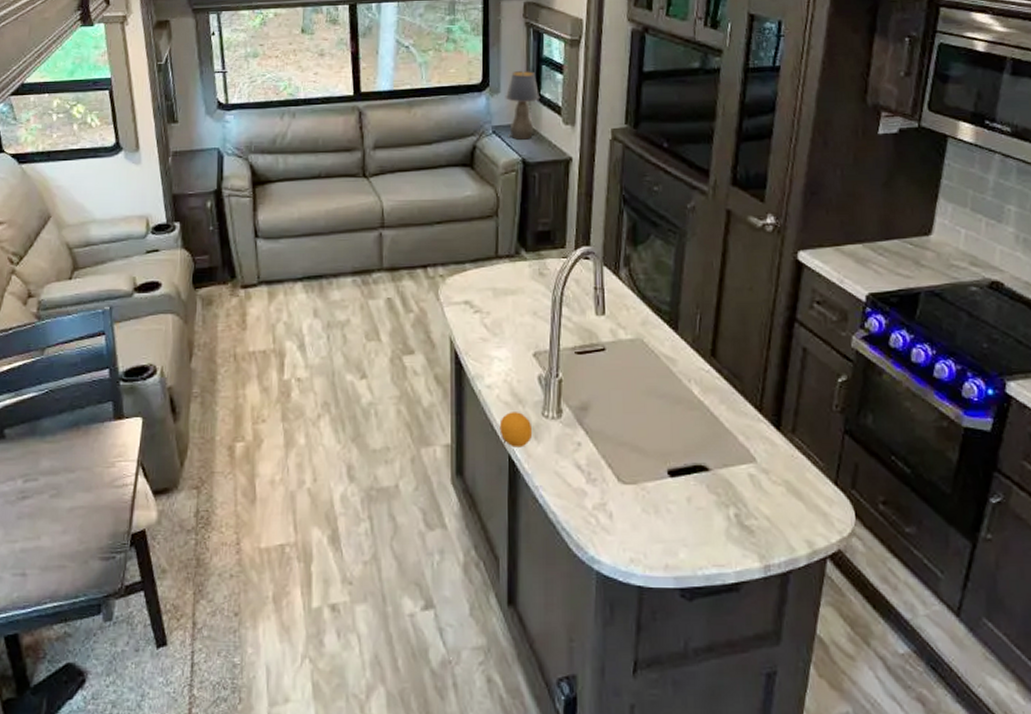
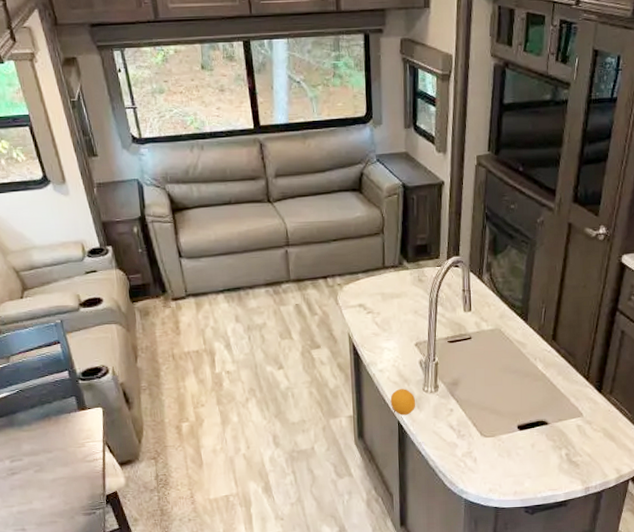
table lamp: present [505,70,541,140] -> none [386,103,417,167]

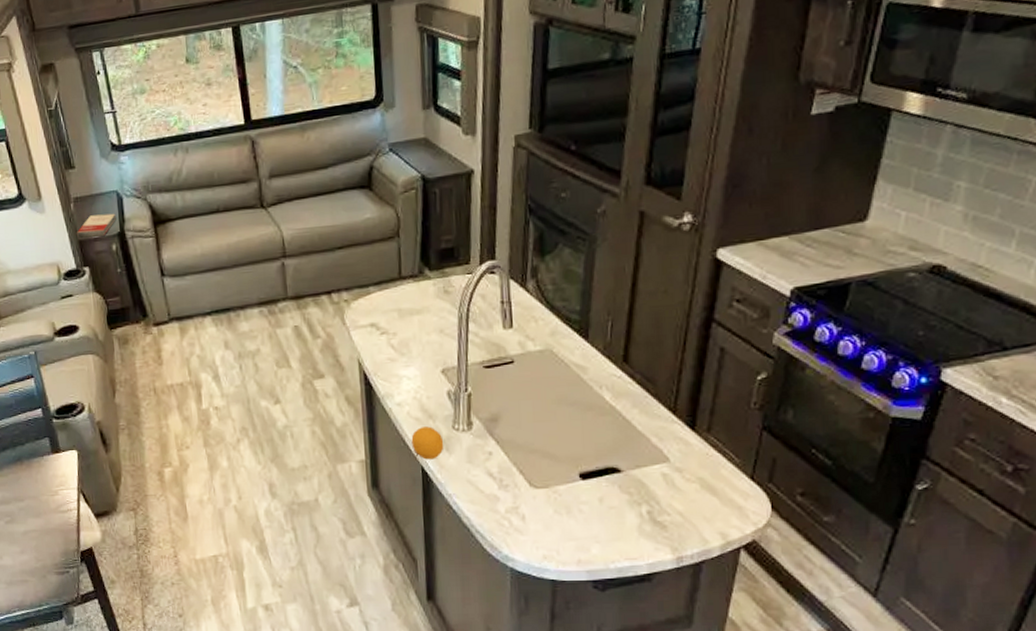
book: none [99,199,137,220] -> present [76,213,116,238]

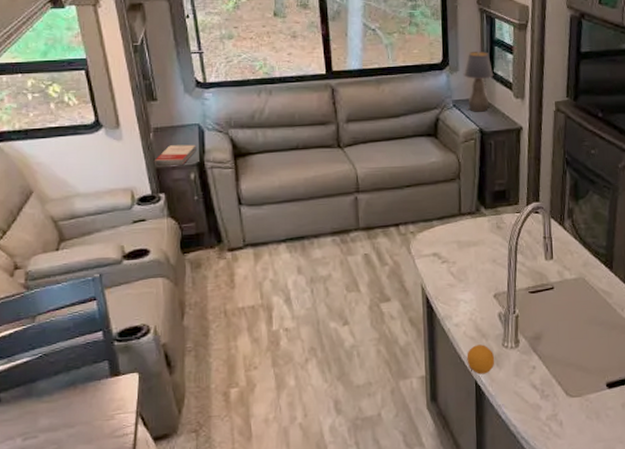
table lamp: none [400,80,438,156] -> present [463,51,494,112]

